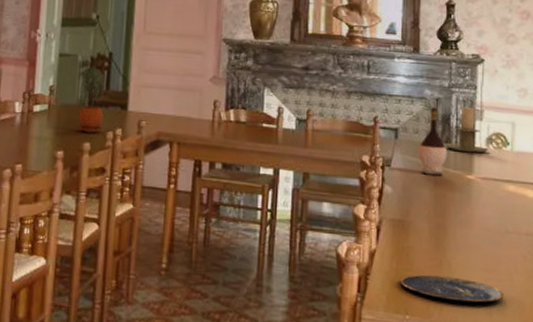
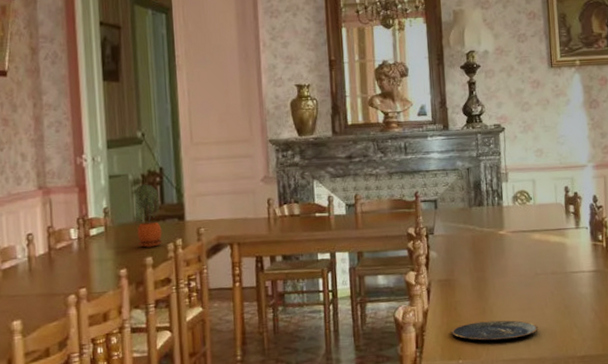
wine bottle: present [418,108,448,176] -> none [456,176,481,237]
candle holder: present [446,106,489,154] -> none [479,171,516,212]

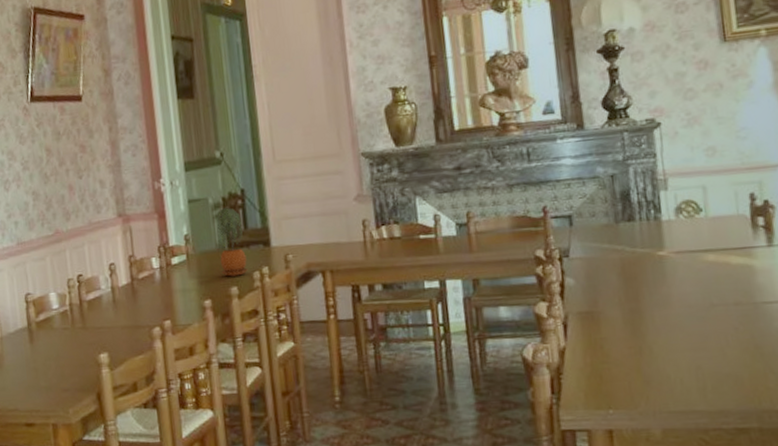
plate: present [451,320,538,342] -> none [596,362,718,388]

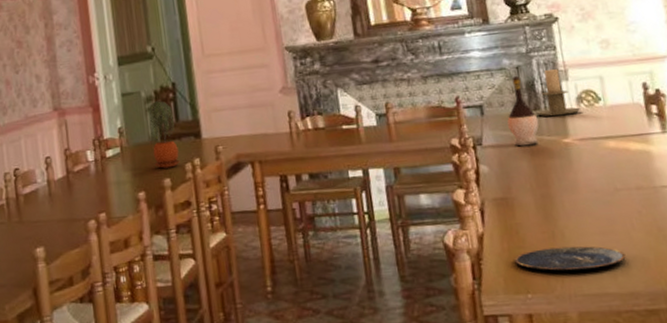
plate: none [596,362,718,388] -> present [514,245,626,272]
wine bottle: none [598,185,633,259] -> present [507,76,539,147]
candle holder: none [629,177,680,229] -> present [536,68,581,117]

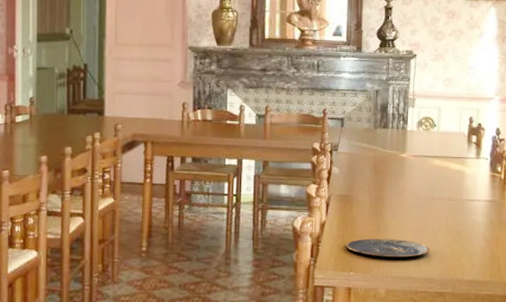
potted plant: present [149,101,180,169] -> none [59,78,82,138]
wine bottle: present [507,76,539,147] -> none [361,99,385,156]
candle holder: present [536,68,581,117] -> none [384,96,420,135]

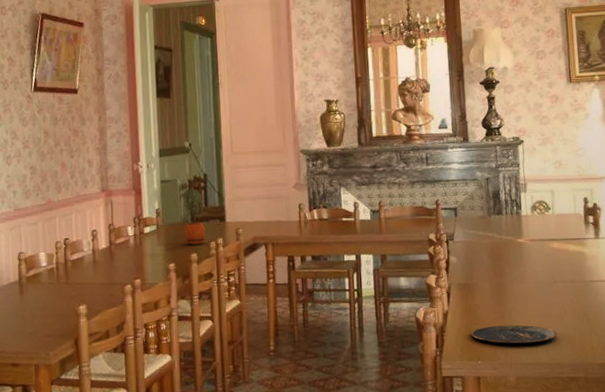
potted plant: none [59,78,82,138] -> present [182,188,206,245]

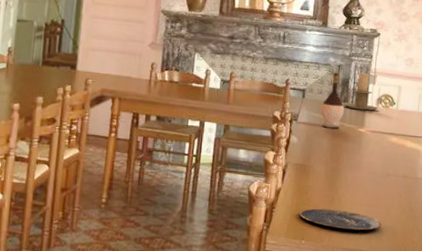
potted plant: present [182,188,206,245] -> none [32,32,57,89]
wine bottle: none [475,186,500,243] -> present [320,73,345,129]
candle holder: none [498,182,534,221] -> present [344,72,379,111]

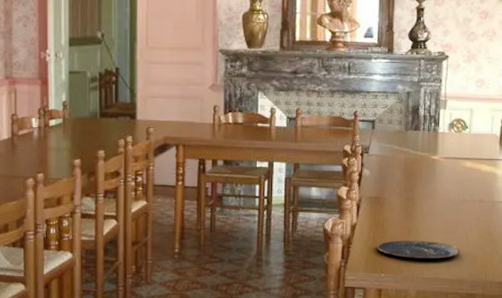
wine bottle: present [320,73,345,129] -> none [392,101,416,158]
candle holder: present [344,72,379,111] -> none [415,98,451,137]

